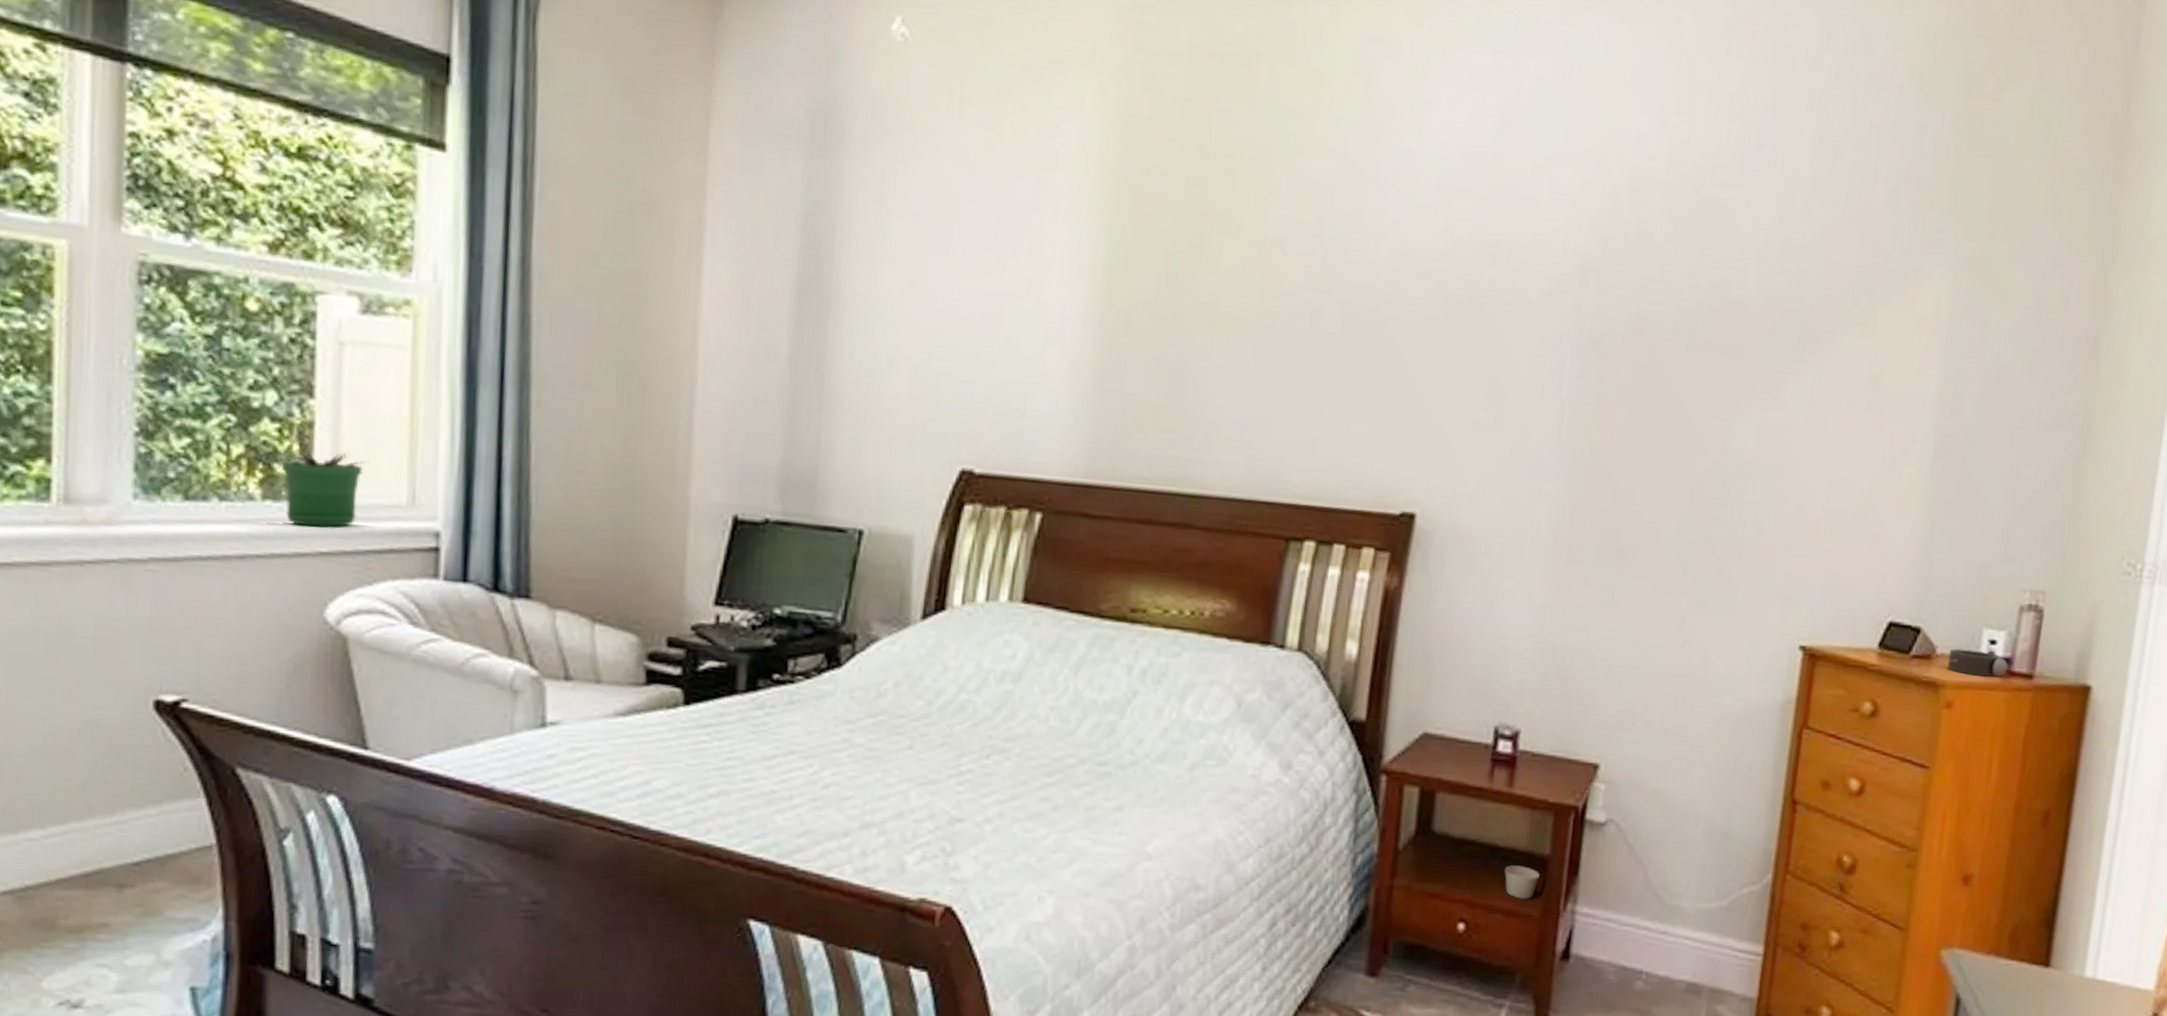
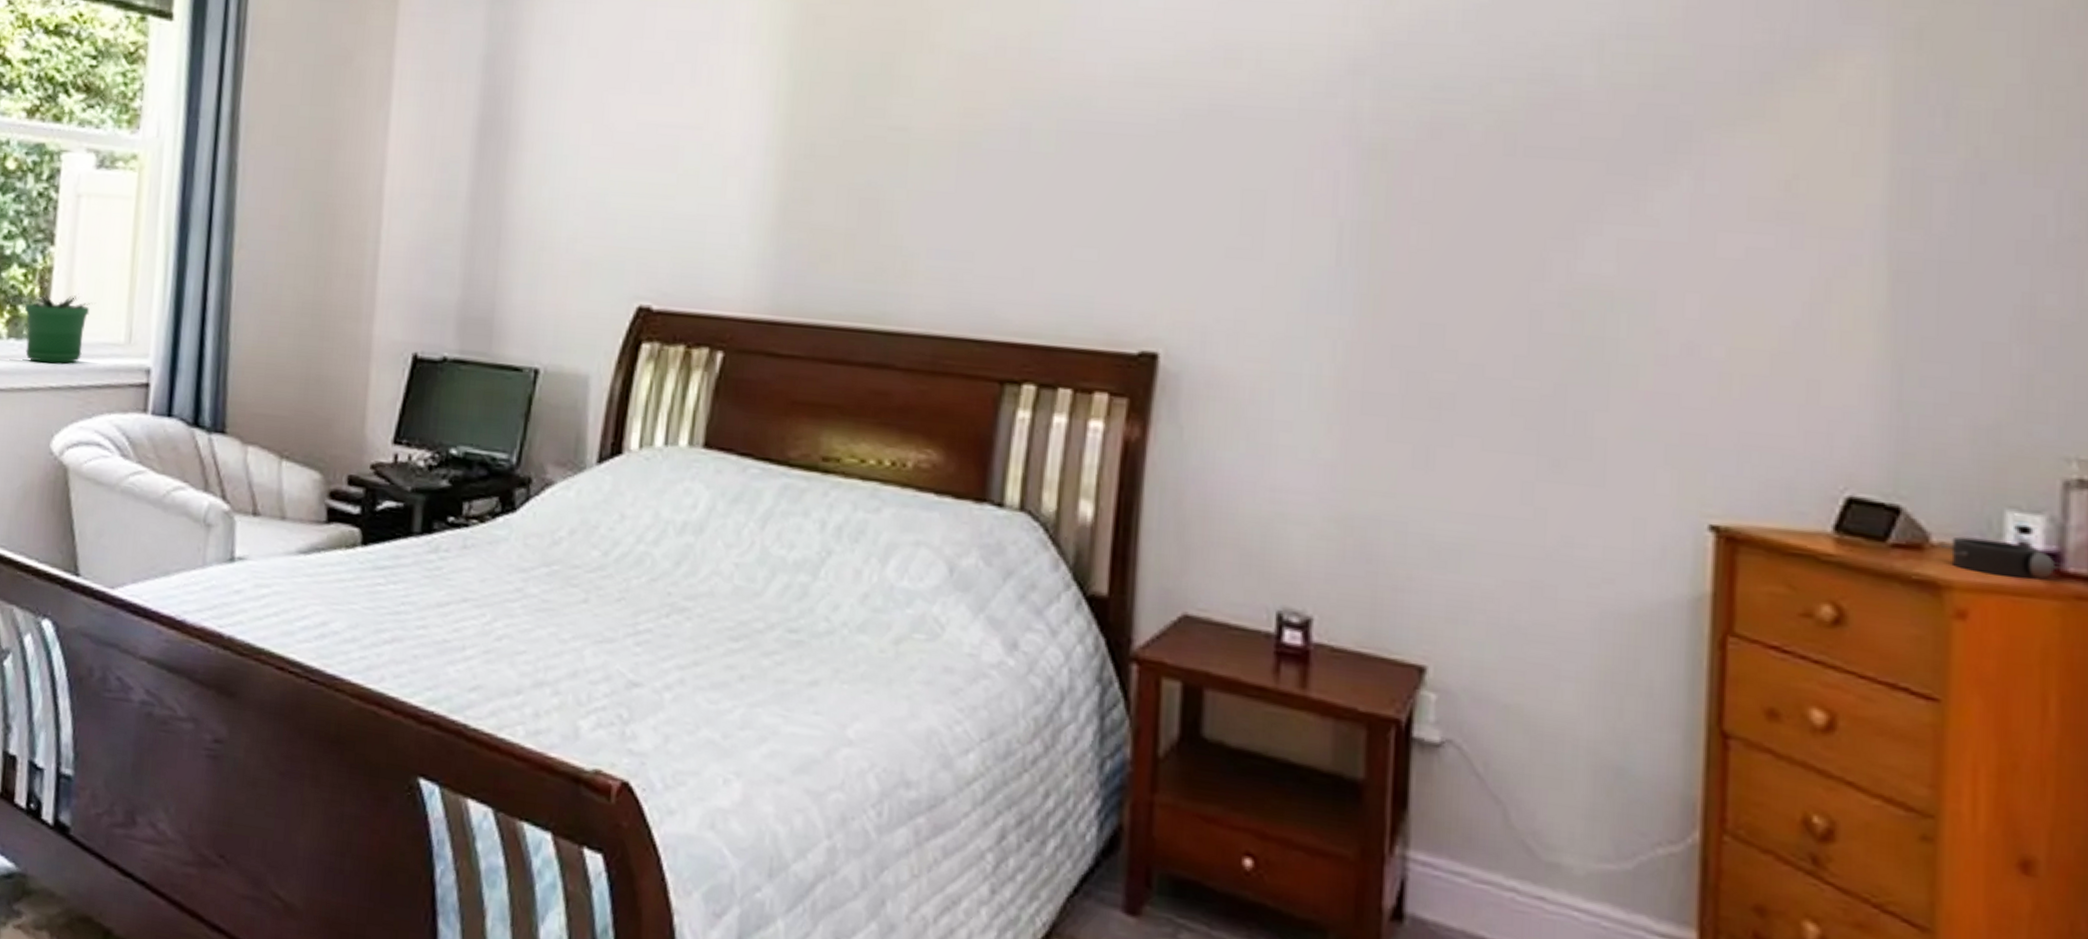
candle: present [1504,865,1540,900] -> none [1302,789,1352,836]

